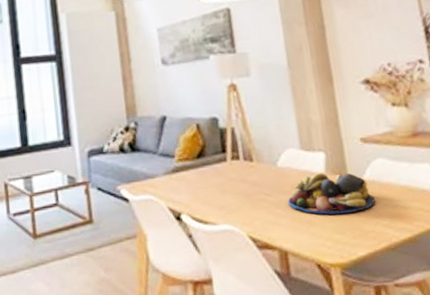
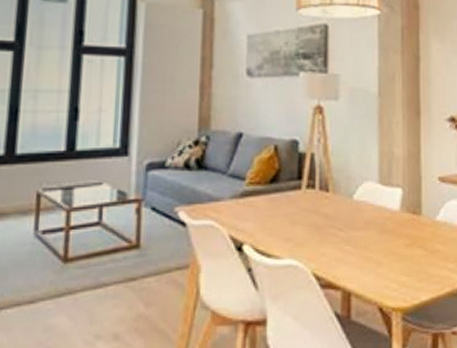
fruit bowl: present [288,173,375,215] -> none [359,210,445,256]

